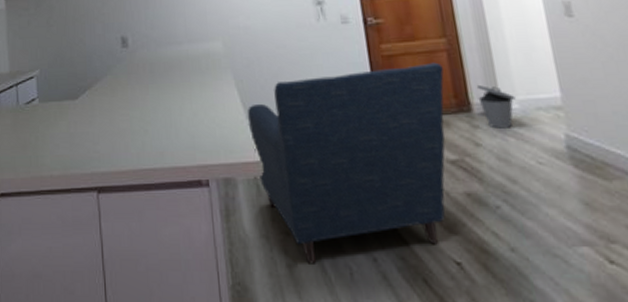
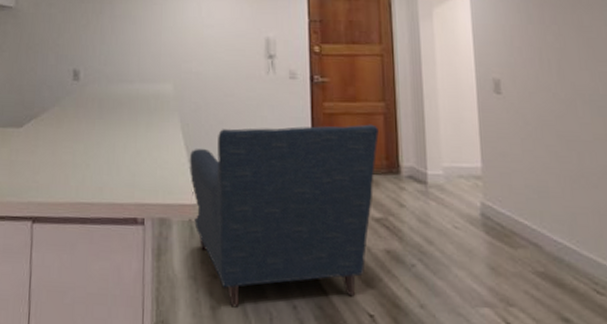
trash can: present [476,84,516,129] -> none [407,149,441,193]

